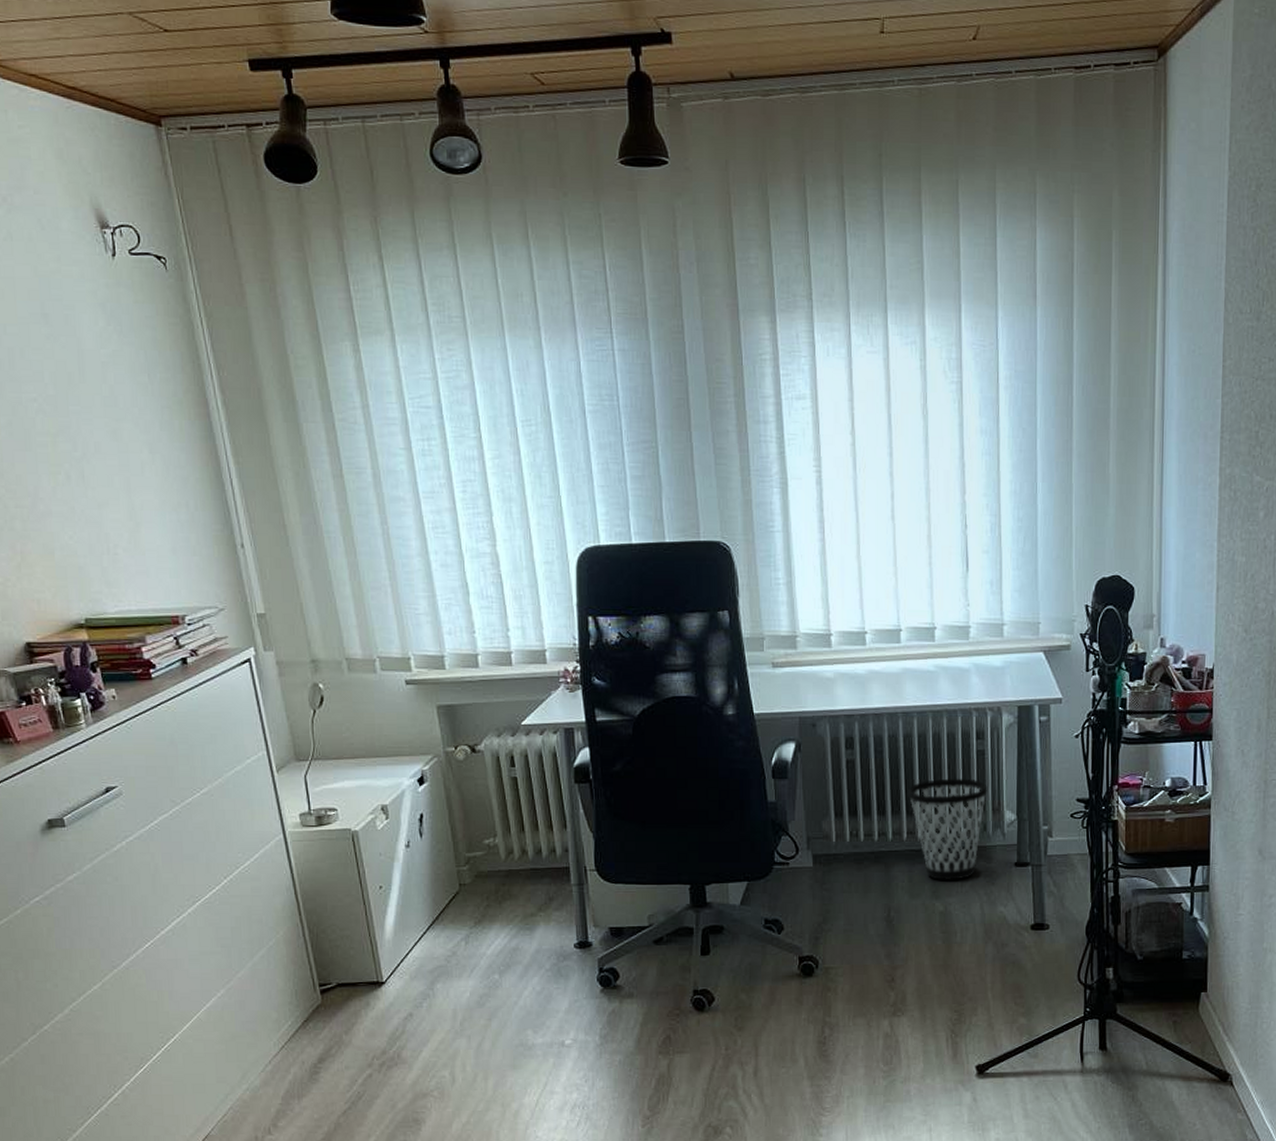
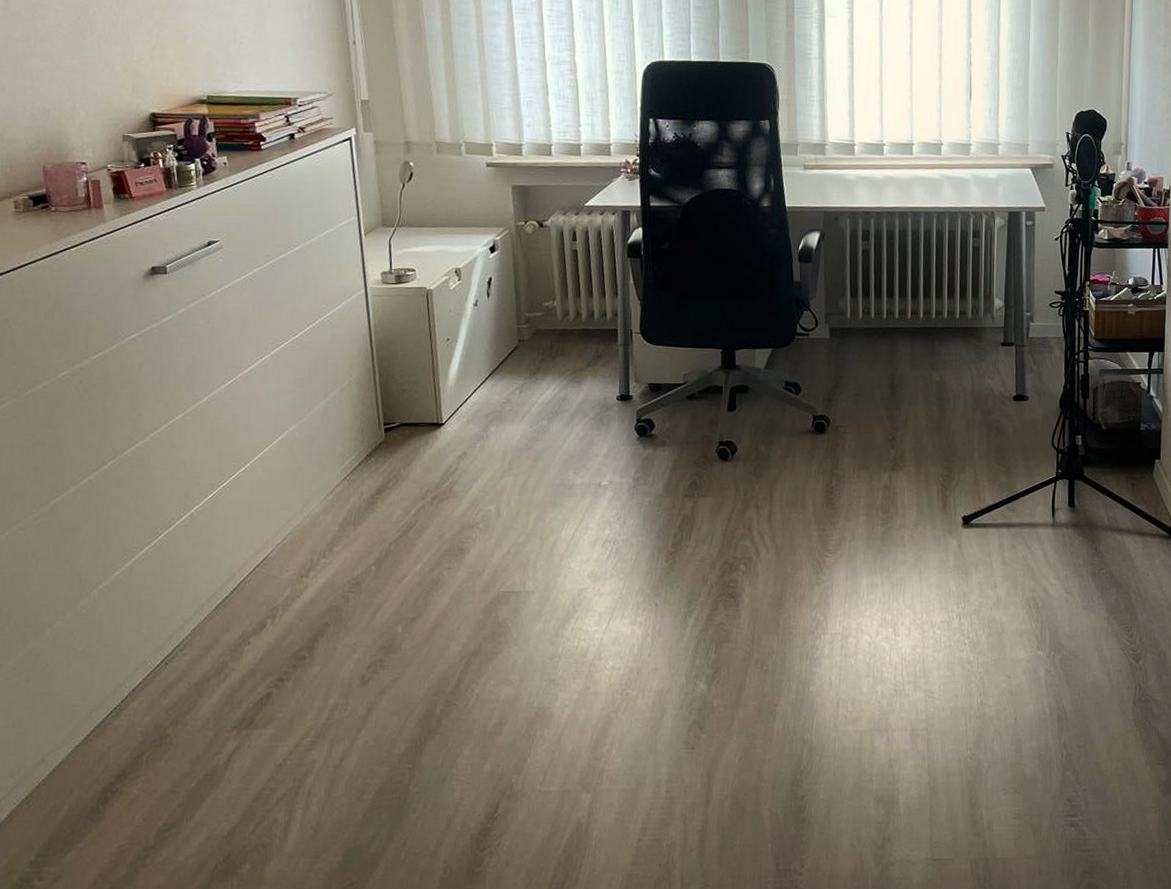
wastebasket: present [908,778,987,880] -> none [913,269,981,355]

